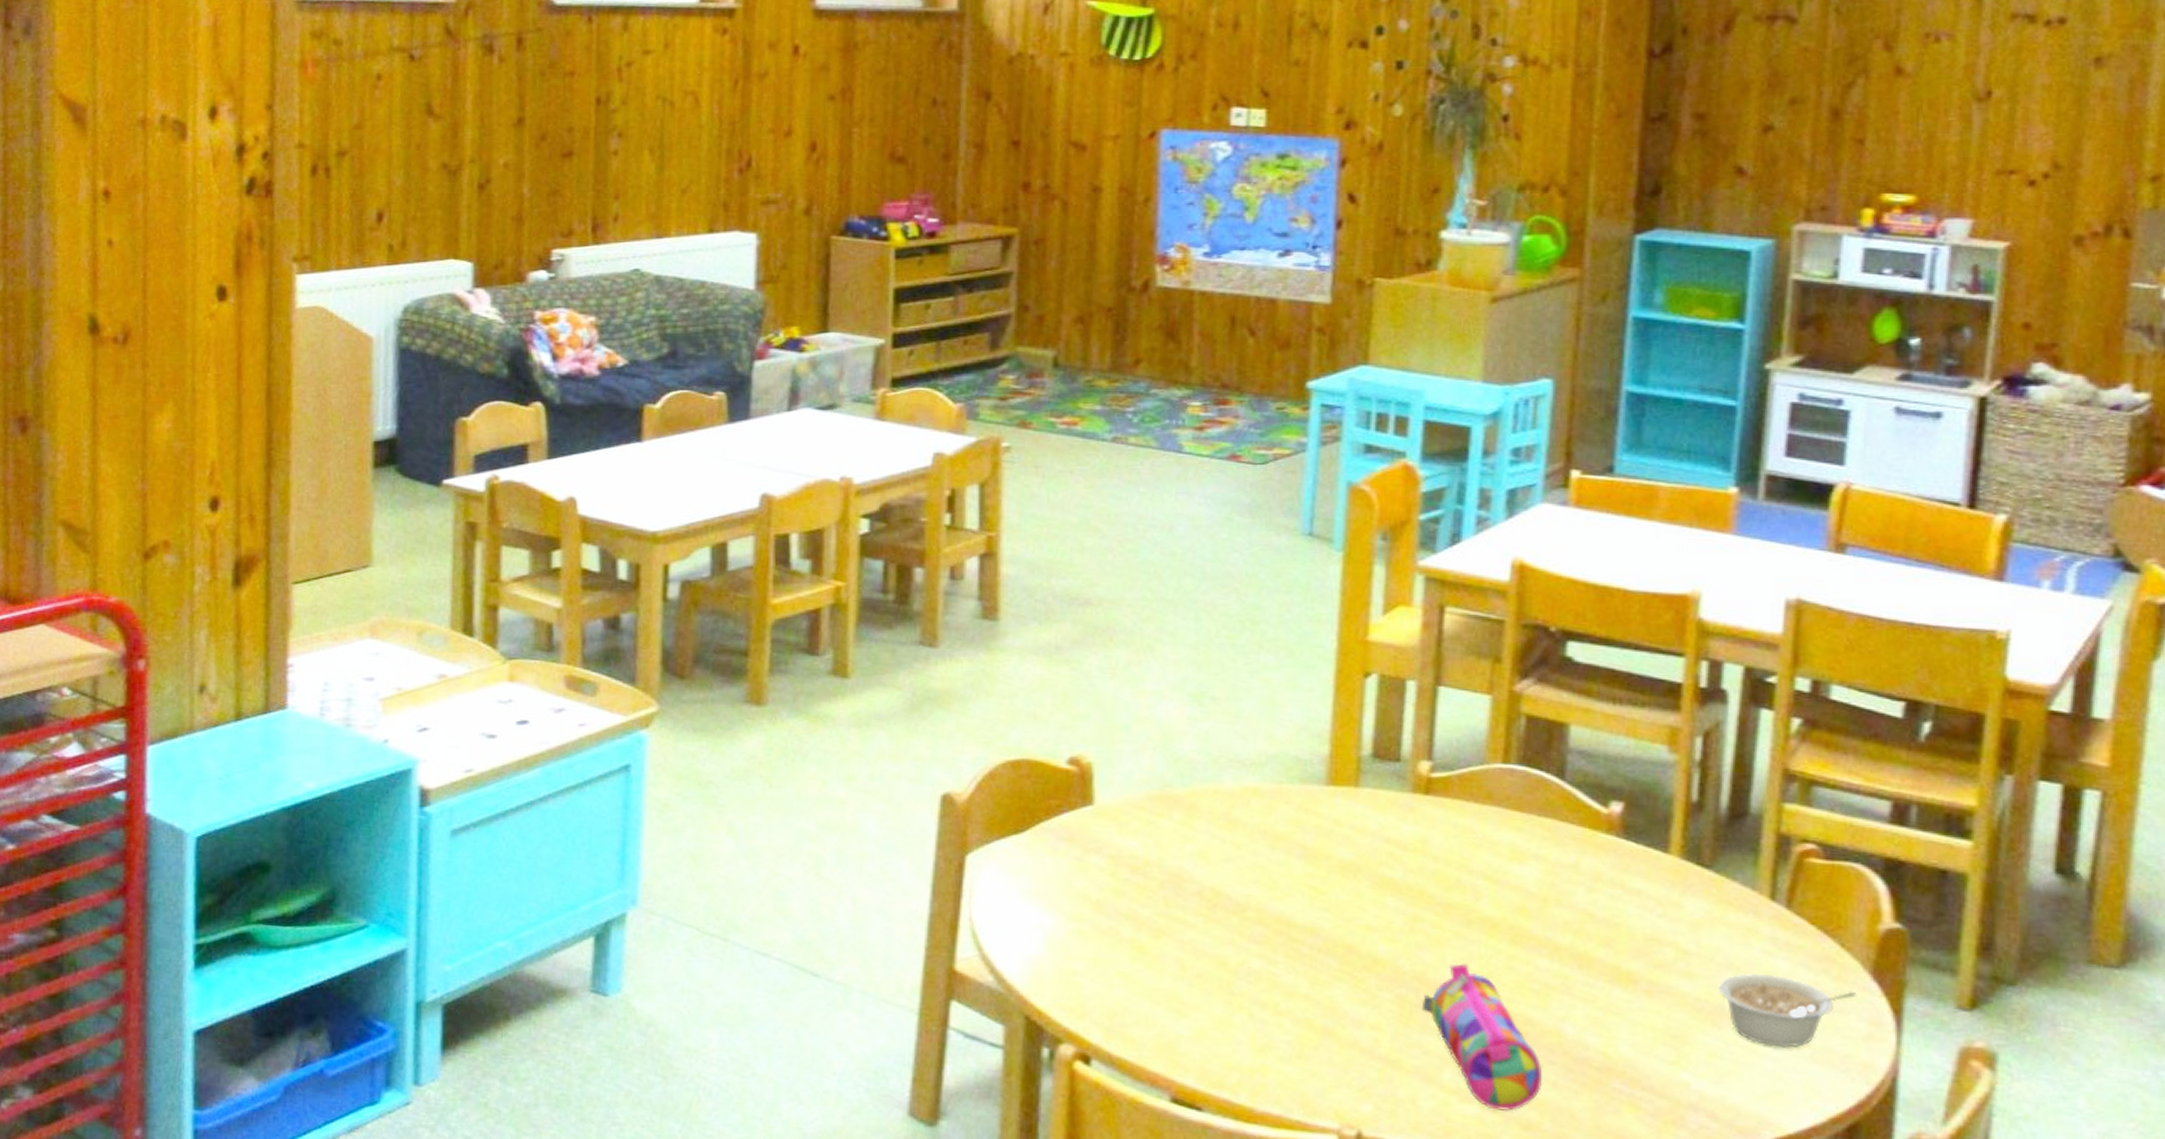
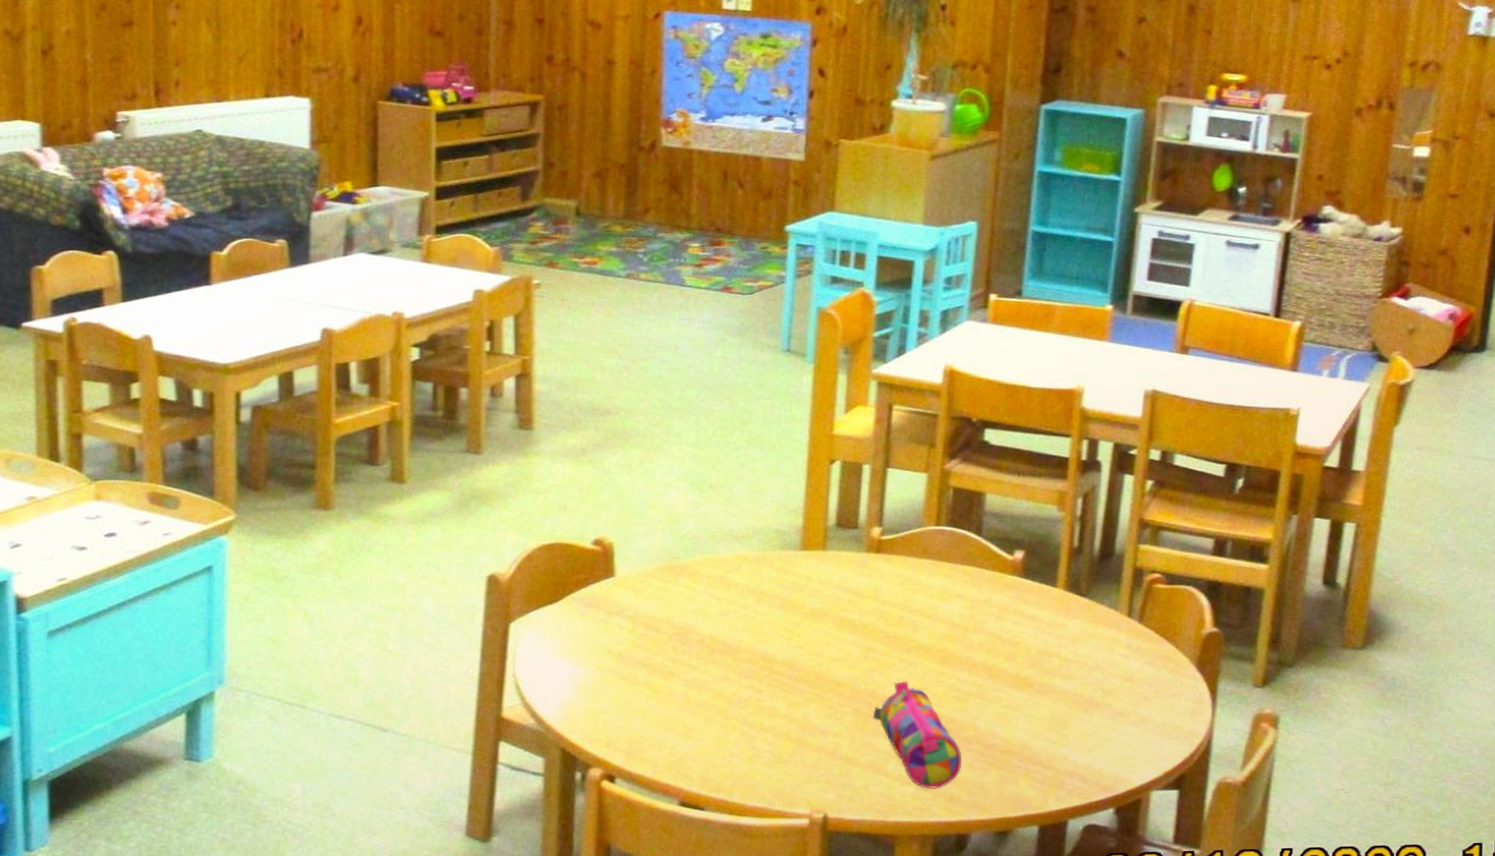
legume: present [1719,973,1857,1048] -> none [1090,671,1186,725]

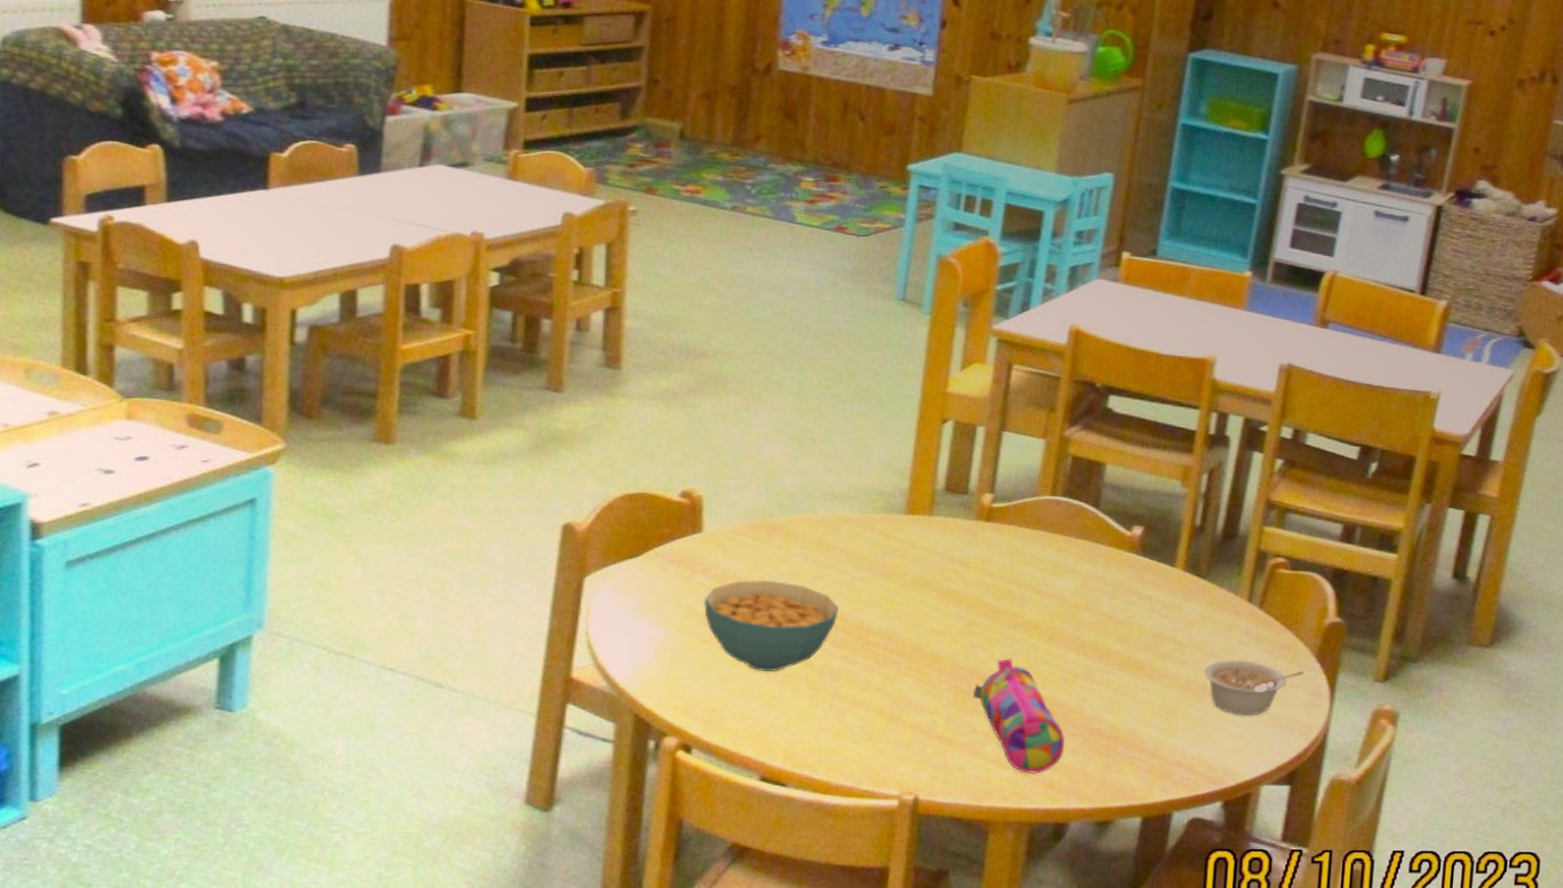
cereal bowl: none [619,618,744,704] -> present [703,579,839,673]
legume: none [1090,671,1186,725] -> present [1204,659,1305,715]

